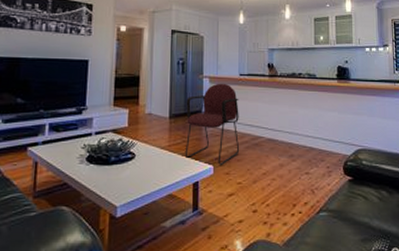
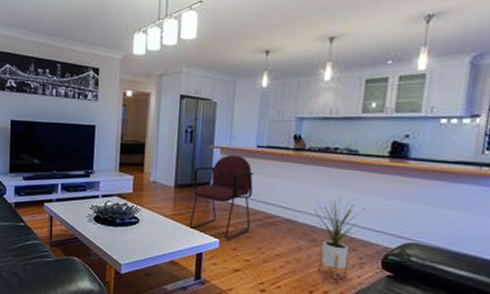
house plant: none [290,115,328,190] -> present [314,197,365,279]

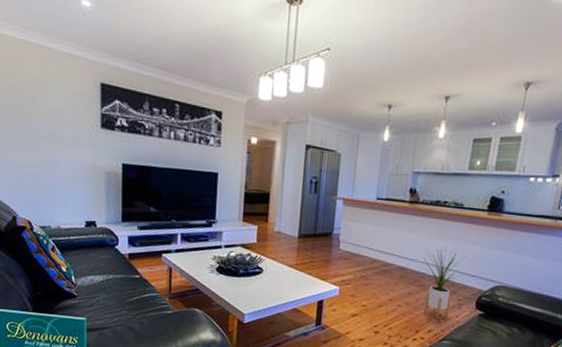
armchair: present [189,154,254,240] -> none [311,206,373,287]

